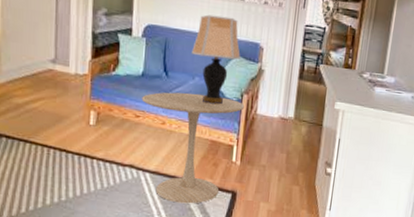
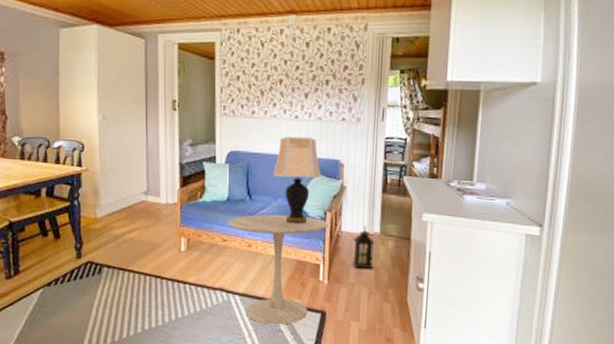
lantern: none [266,109,289,152] -> present [353,225,375,269]

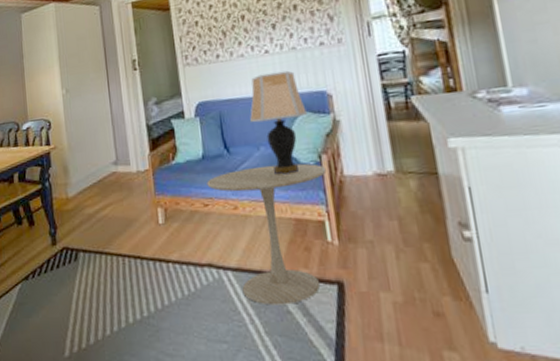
lantern: present [353,225,375,269] -> none [361,164,396,221]

